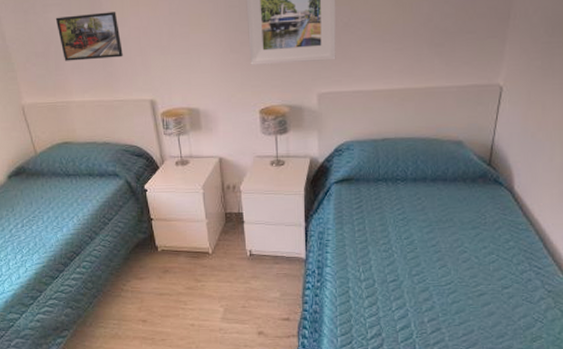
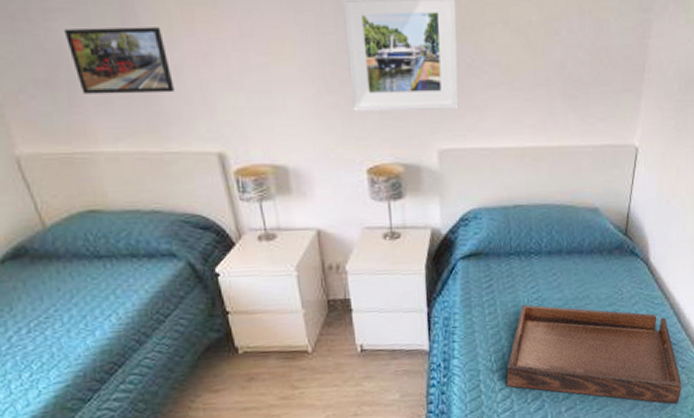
serving tray: none [373,225,548,326] -> present [506,305,681,405]

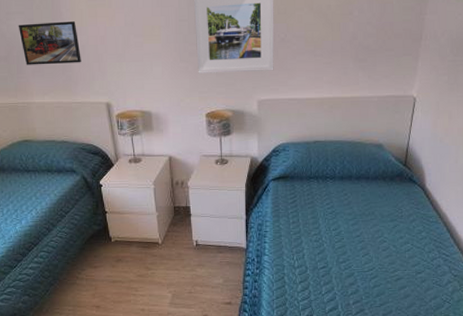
serving tray: present [506,305,681,405] -> none [306,217,454,306]

